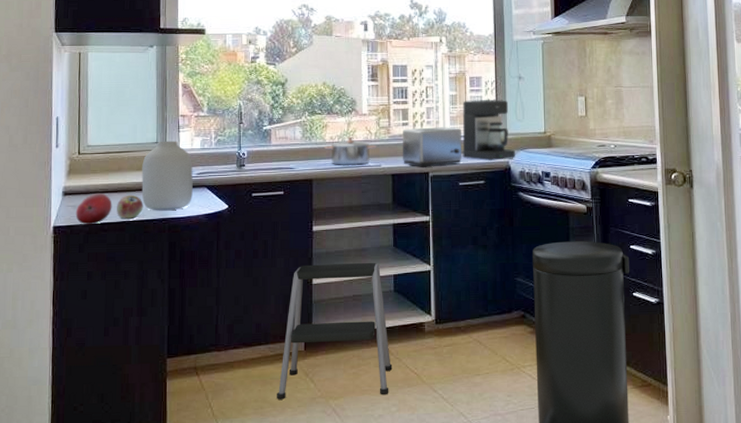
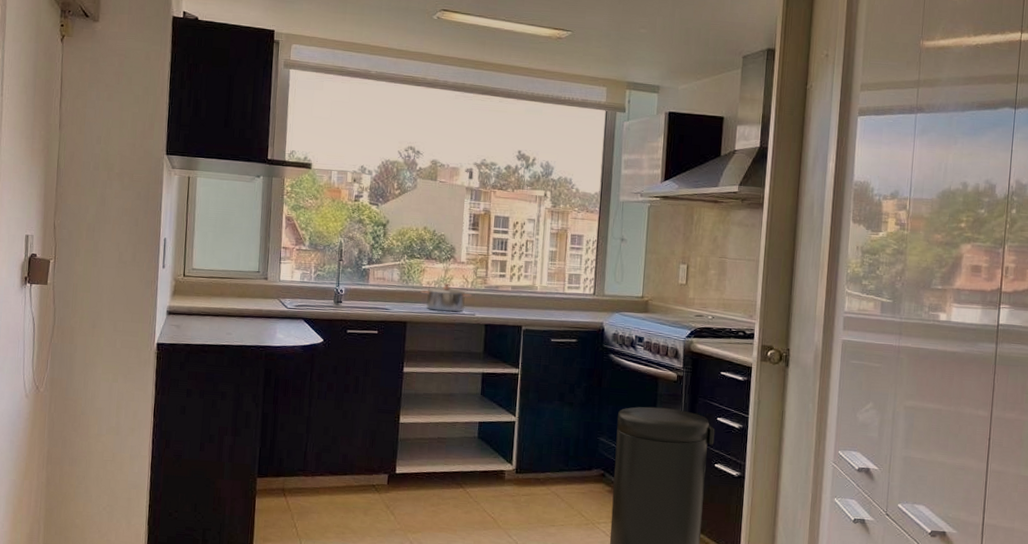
fruit: present [75,193,112,225] -> none [178,315,213,345]
fruit: present [117,194,143,220] -> none [217,319,243,344]
vase: present [141,141,193,211] -> none [241,270,292,339]
step stool: present [277,262,393,400] -> none [358,403,471,535]
toaster: present [403,127,462,167] -> none [497,280,559,321]
coffee maker: present [462,100,515,161] -> none [557,257,610,321]

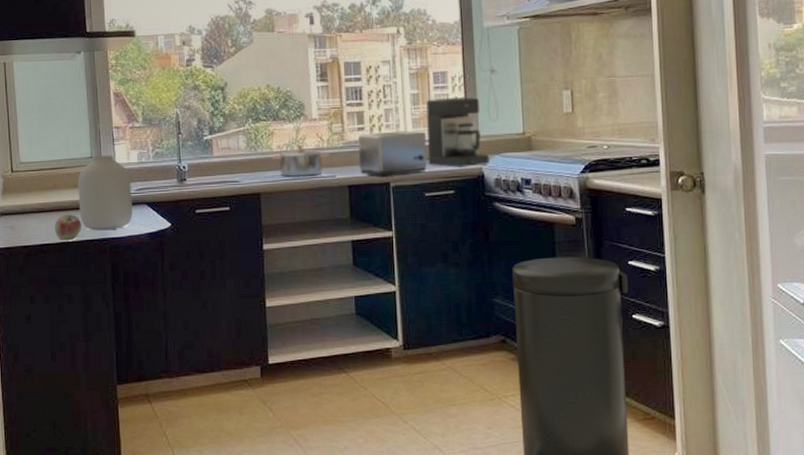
fruit: none [217,319,243,344] -> present [55,213,82,240]
vase: none [241,270,292,339] -> present [77,155,133,231]
toaster: none [497,280,559,321] -> present [358,130,427,177]
coffee maker: none [557,257,610,321] -> present [426,97,489,168]

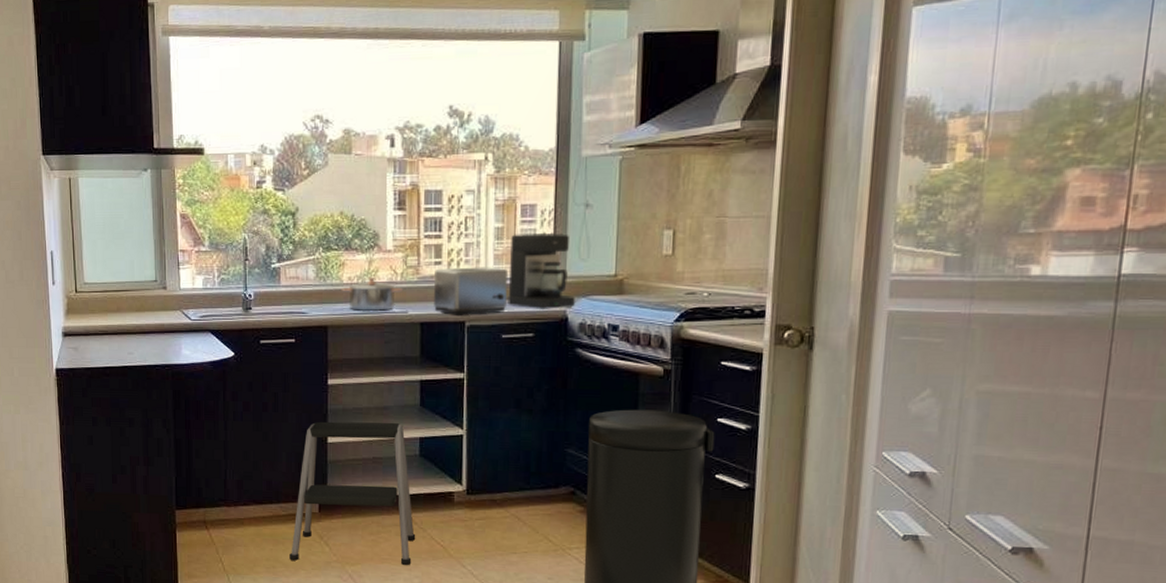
fruit: present [55,213,82,240] -> none [118,337,145,365]
vase: present [77,155,133,231] -> none [141,279,196,357]
step stool: none [234,283,358,429] -> present [289,421,416,566]

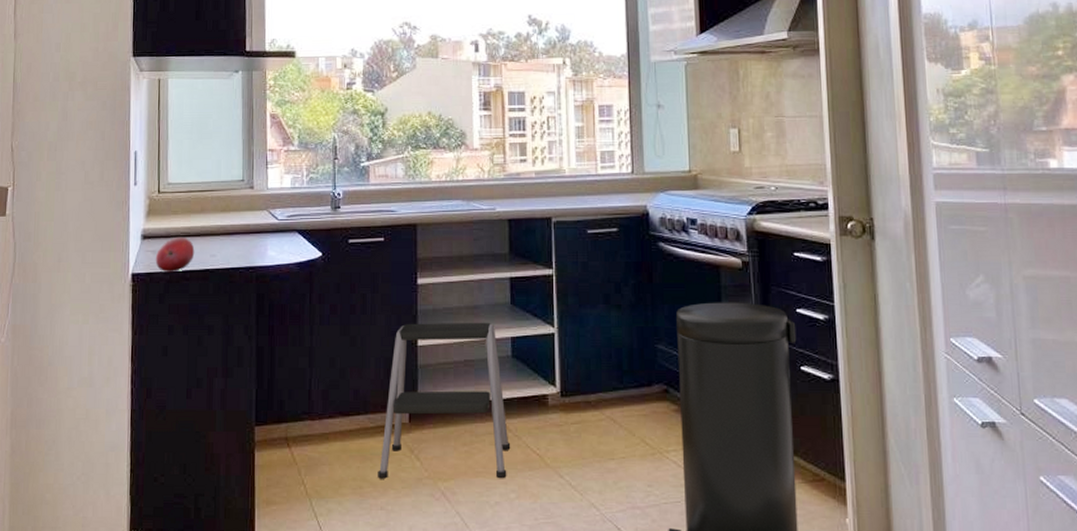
fruit: none [76,334,113,369] -> present [155,236,195,273]
cooking pot: present [341,276,404,312] -> none [429,174,491,209]
toaster: present [434,267,509,315] -> none [520,164,591,211]
coffee maker: present [508,233,575,309] -> none [591,132,654,204]

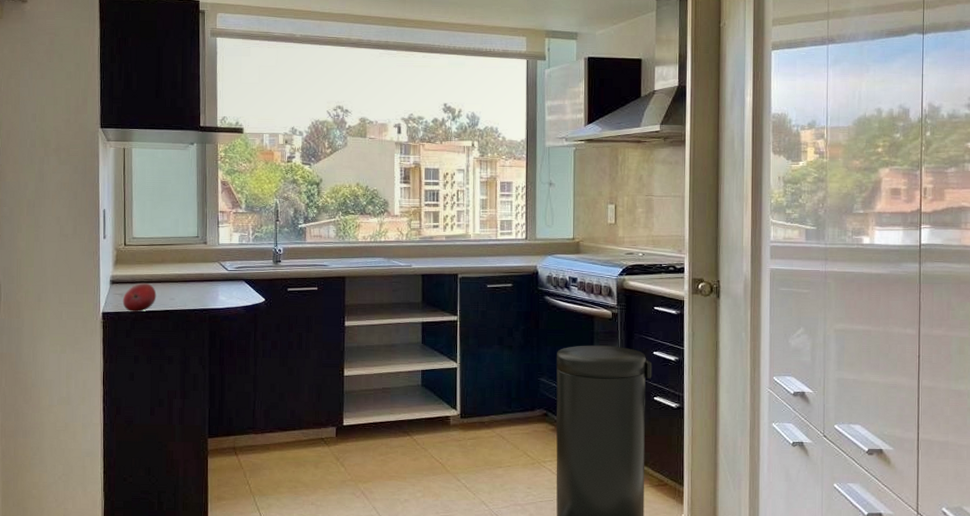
step stool: present [378,322,511,479] -> none [309,357,419,482]

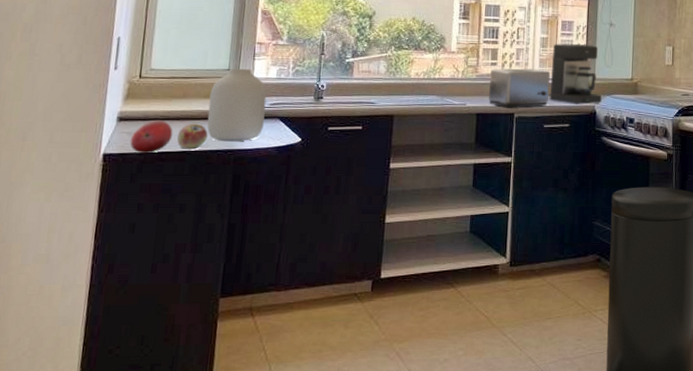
fruit: none [161,285,185,309] -> present [177,123,208,150]
vase: none [183,235,232,302] -> present [207,68,267,142]
toaster: none [433,230,492,269] -> present [489,68,551,108]
coffee maker: none [491,205,543,265] -> present [549,43,602,105]

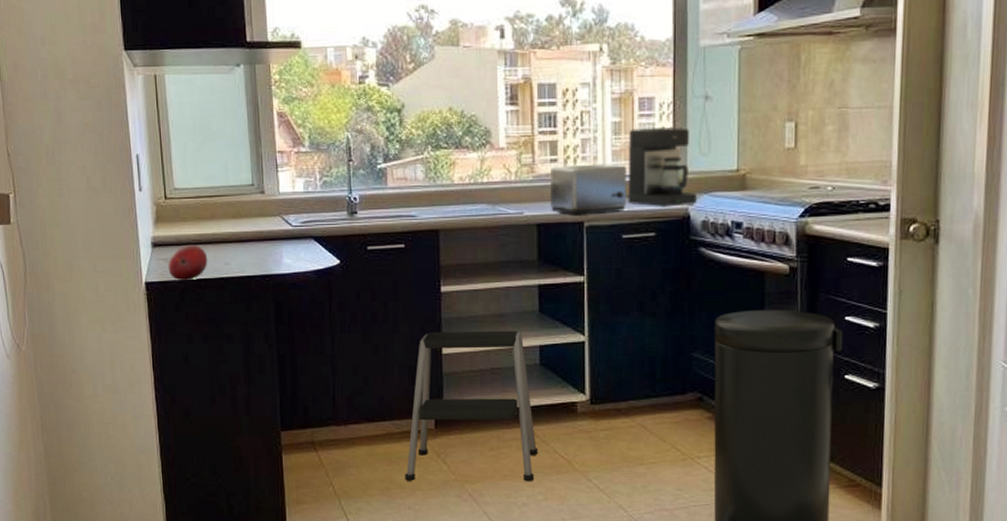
fruit: present [177,123,208,150] -> none [213,246,243,276]
vase: present [207,68,267,142] -> none [237,182,298,266]
step stool: none [337,202,463,343] -> present [405,330,538,482]

